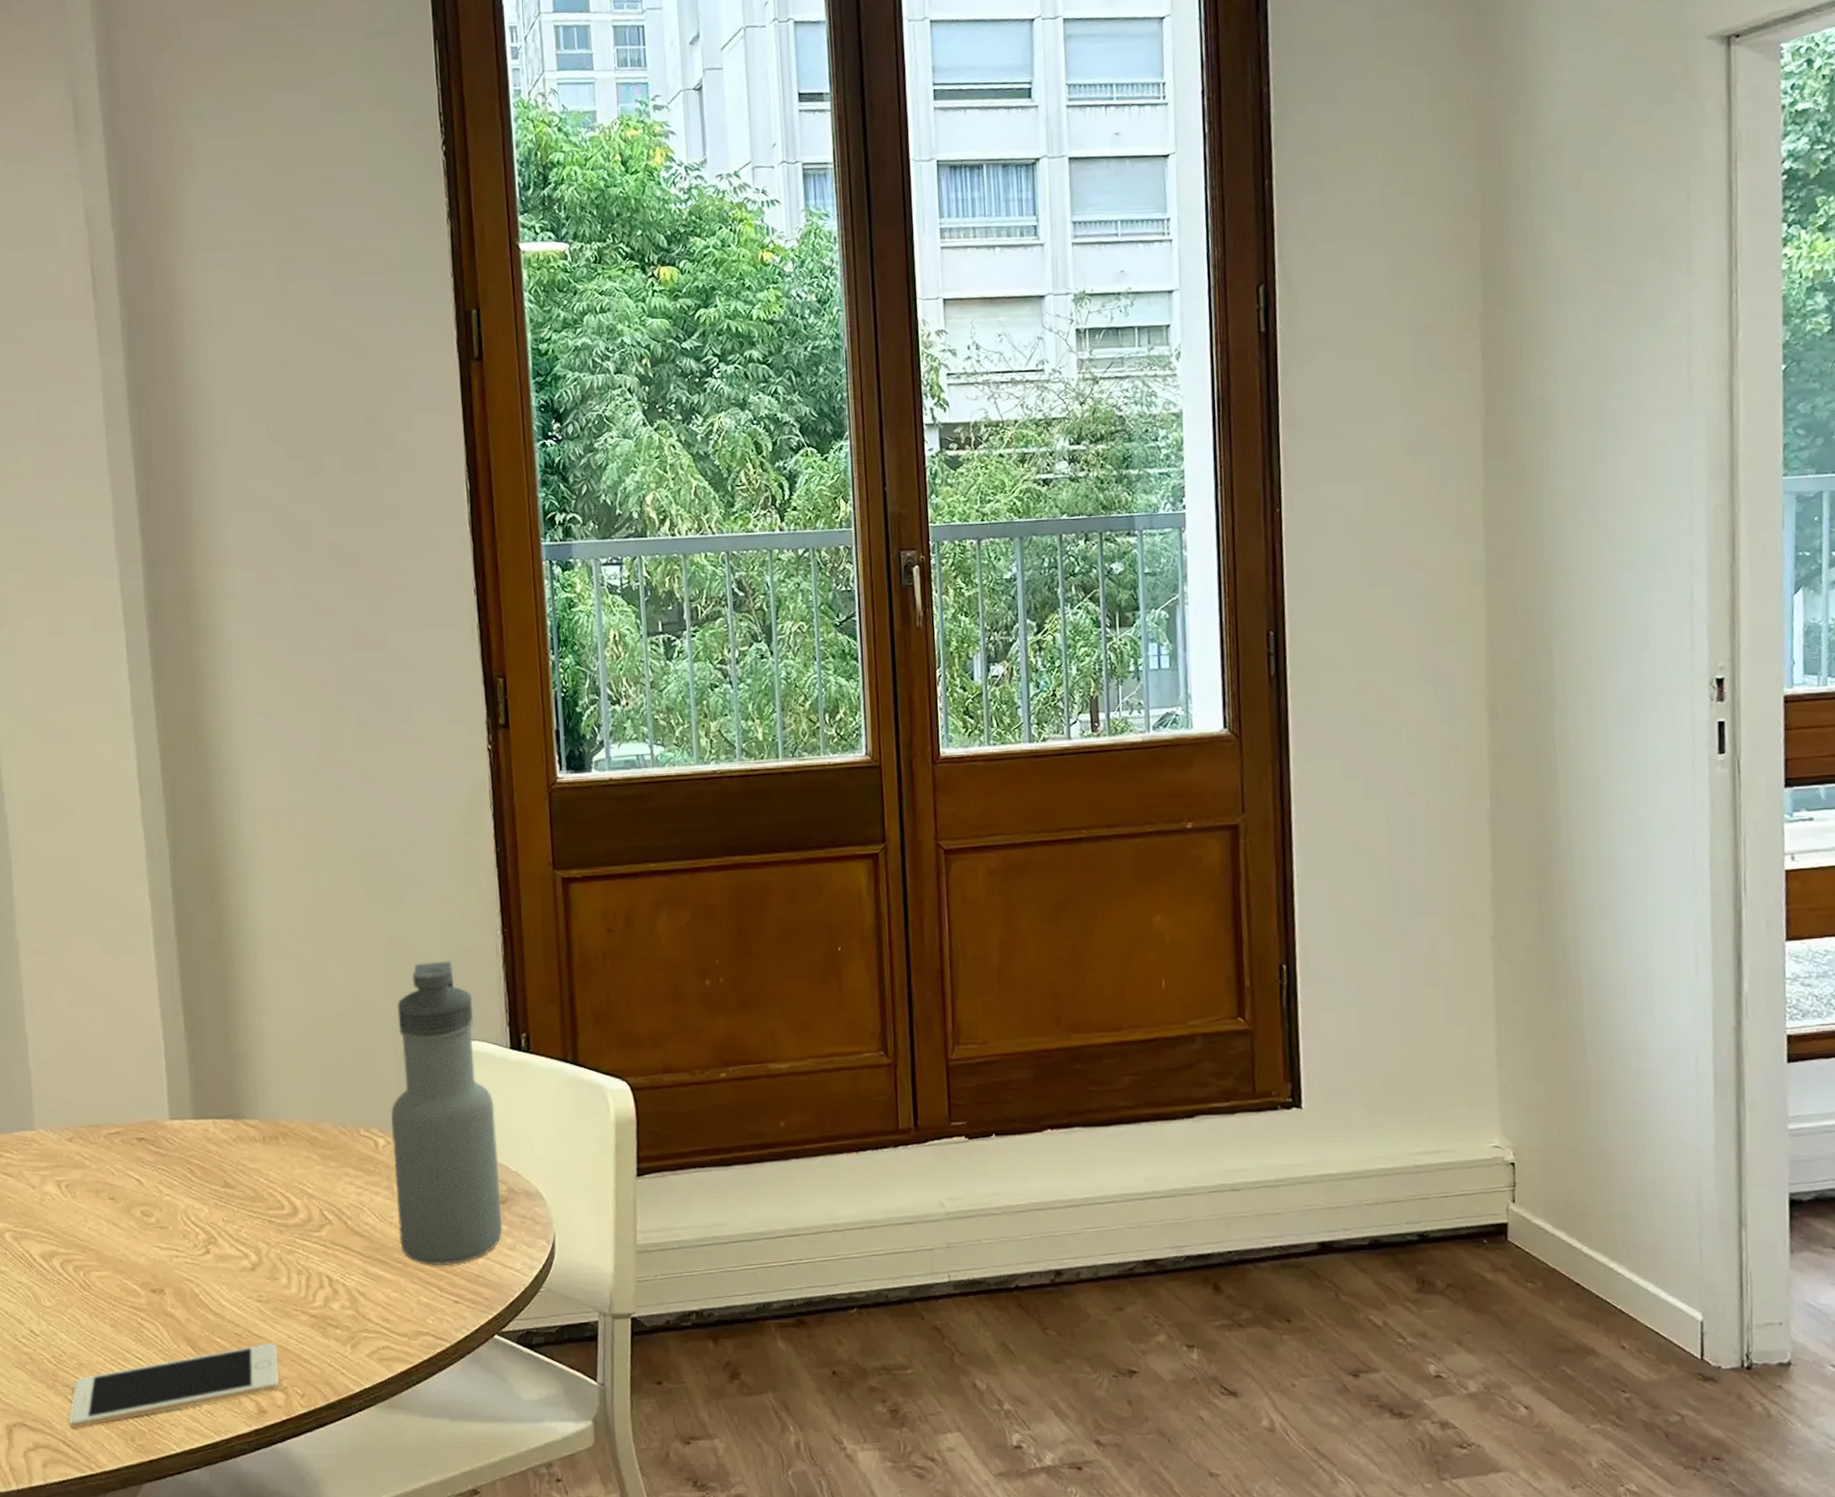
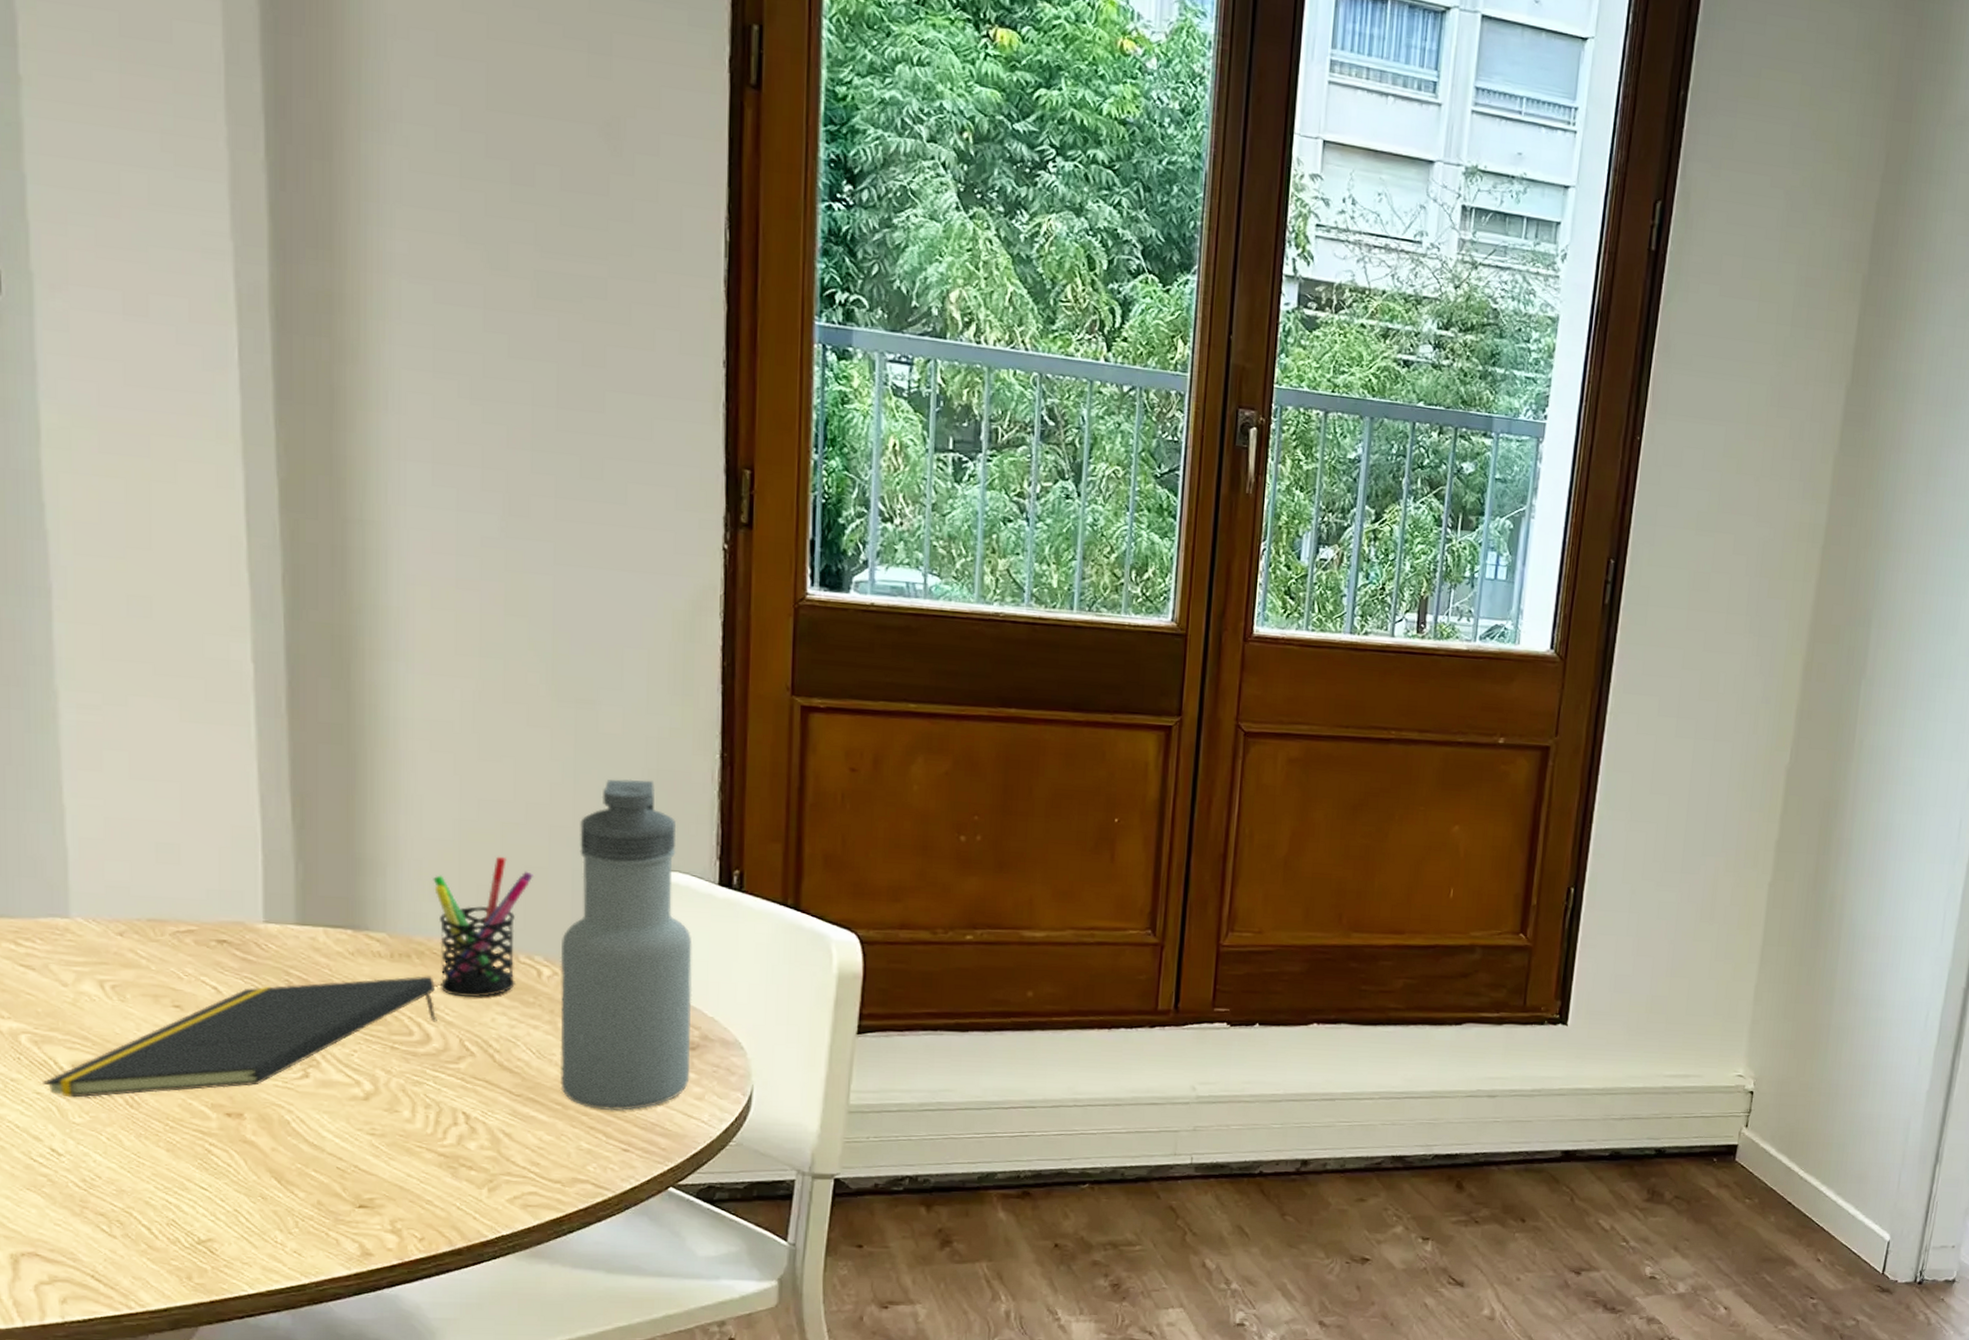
notepad: none [22,1154,302,1285] -> present [43,976,438,1098]
cell phone: present [69,1342,279,1428] -> none [101,1180,392,1262]
pen holder: none [290,1042,365,1170] -> present [433,856,533,997]

